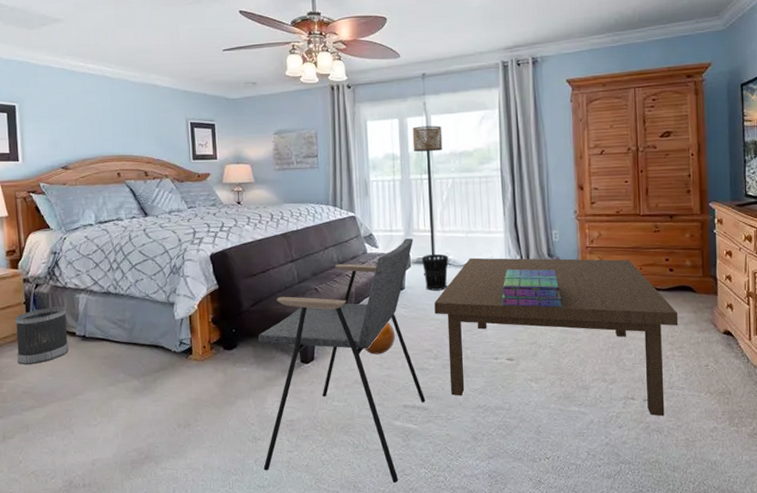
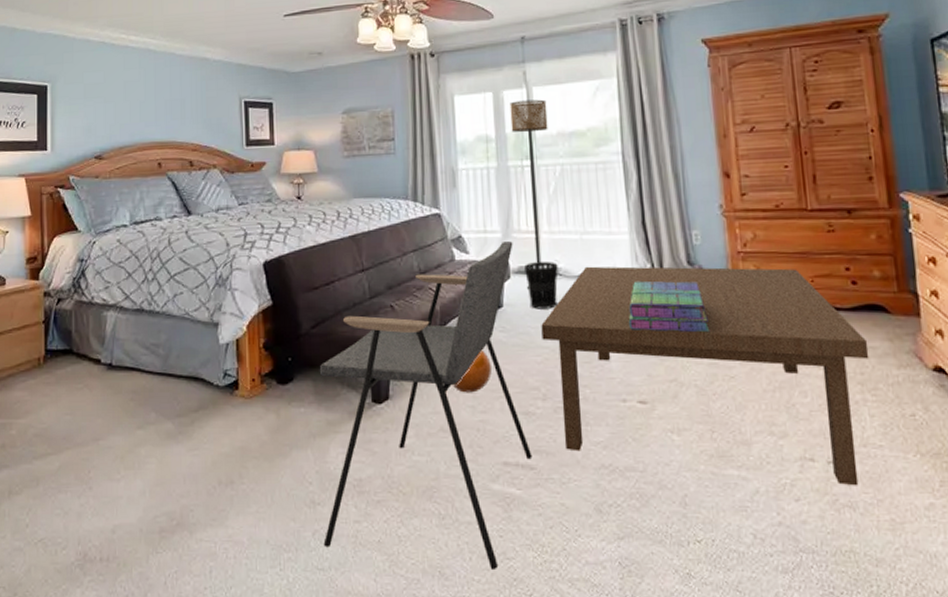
wastebasket: present [14,307,69,365] -> none [31,327,92,401]

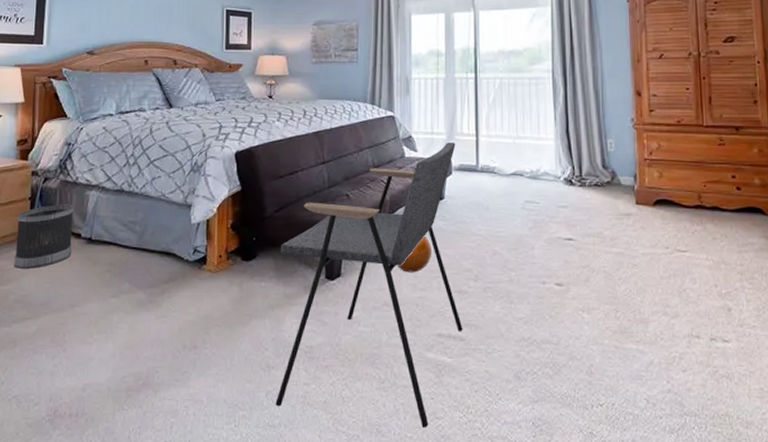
wastebasket: none [31,327,92,401] -> present [14,204,75,270]
floor lamp: present [510,99,548,289] -> none [459,22,491,184]
wastebasket: present [524,262,559,309] -> none [465,161,493,202]
coffee table: present [541,266,869,486] -> none [476,166,748,360]
stack of books: present [628,280,709,333] -> none [550,180,618,227]

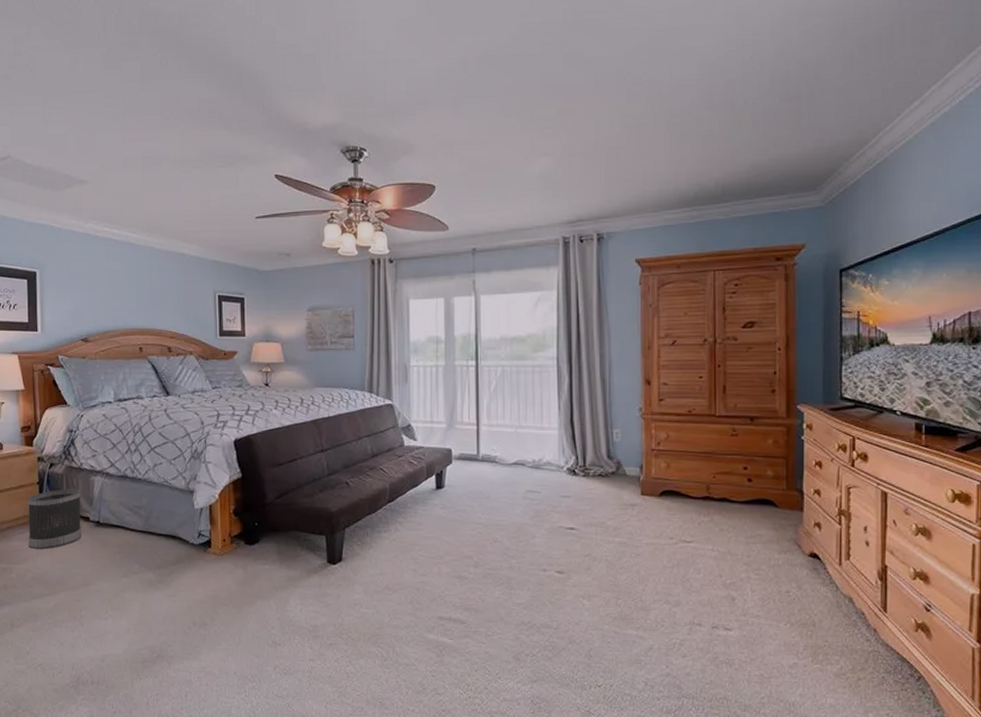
armchair: present [275,143,463,429] -> none [282,431,463,703]
ball: present [396,235,433,273] -> none [397,523,433,559]

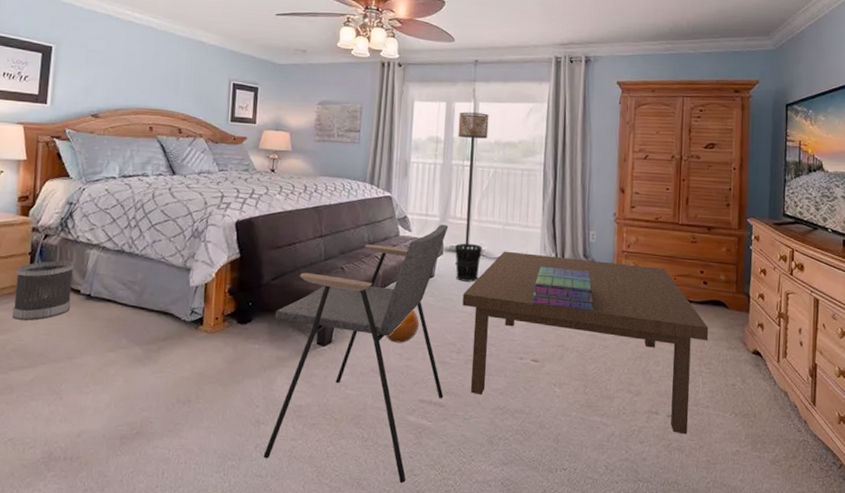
armchair: none [282,431,463,703] -> present [263,225,449,484]
ball: none [397,523,433,559] -> present [385,309,420,343]
floor lamp: none [459,307,493,473] -> present [455,112,489,264]
wastebasket: none [465,451,494,491] -> present [455,243,482,282]
coffee table: none [477,456,756,647] -> present [462,251,709,435]
stack of books: none [552,470,621,517] -> present [532,266,594,311]

